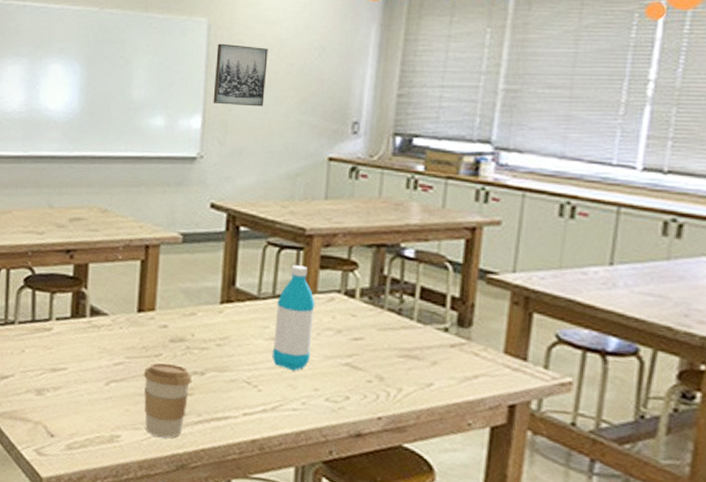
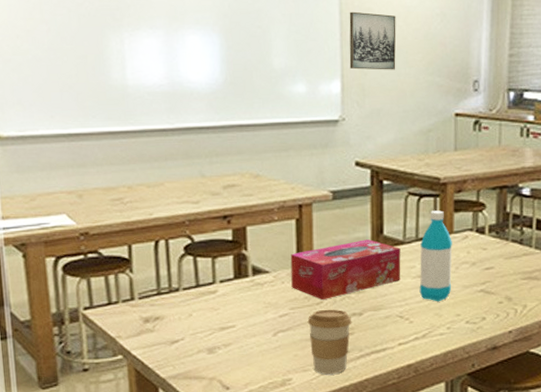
tissue box: none [130,290,254,353] -> present [290,239,401,300]

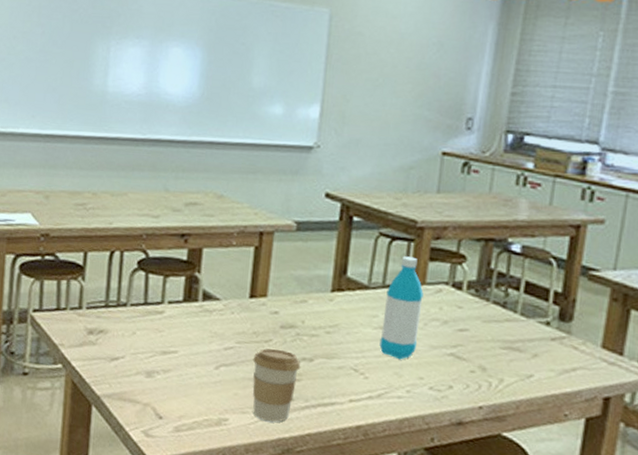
tissue box: present [290,239,401,300] -> none [241,278,364,339]
wall art: present [349,11,396,70] -> none [331,34,388,99]

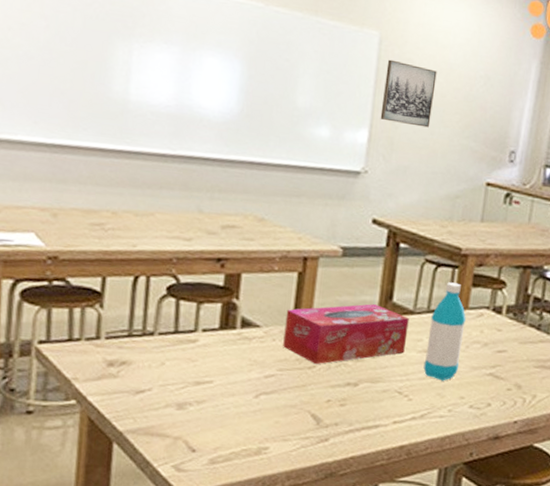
tissue box: none [241,278,364,339] -> present [283,304,409,365]
coffee cup: present [252,348,301,422] -> none [295,375,345,448]
wall art: none [331,34,388,99] -> present [380,59,437,128]

